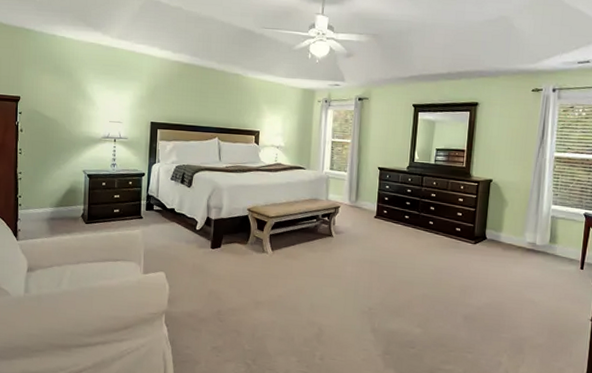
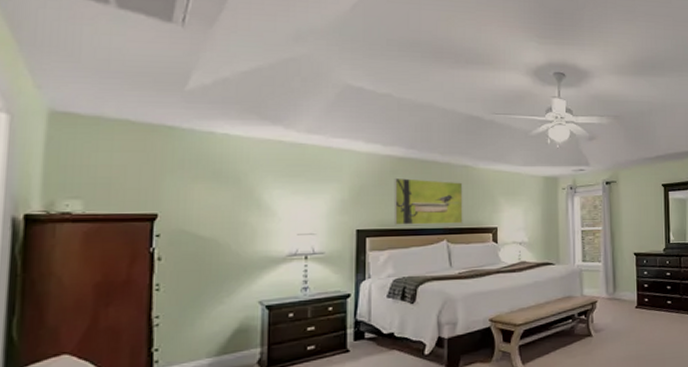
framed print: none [178,80,234,125] -> present [393,177,463,226]

